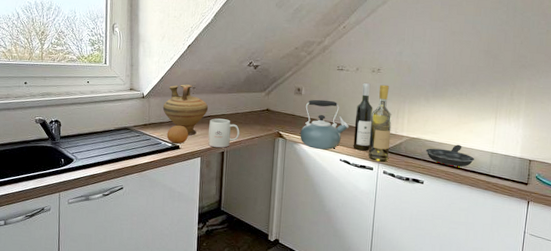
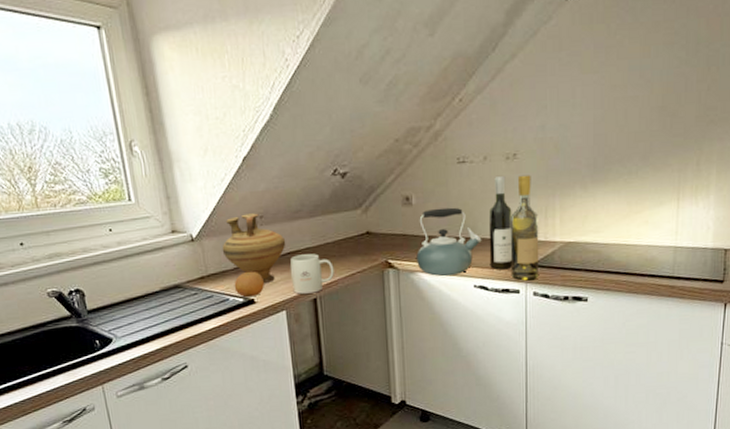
frying pan: present [426,145,475,167] -> none [588,243,653,273]

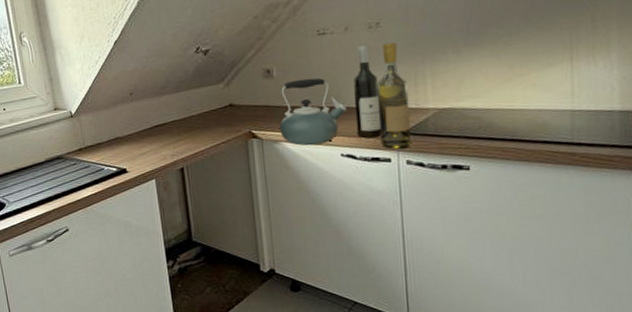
ceramic jug: present [222,213,286,284] -> none [97,90,154,155]
fruit: present [234,271,264,298] -> none [108,143,135,168]
mug: present [289,254,334,294] -> none [158,126,200,164]

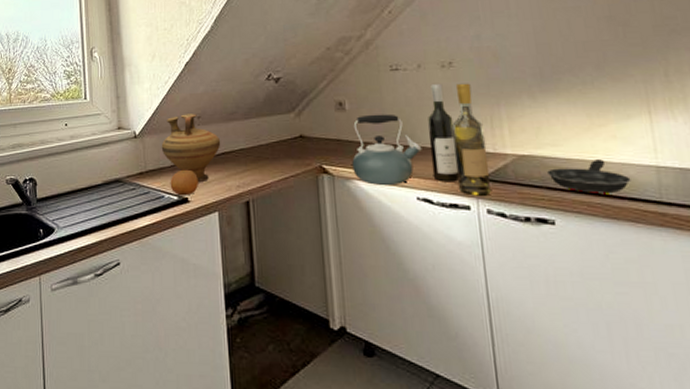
ceramic jug: none [97,90,154,155] -> present [161,114,221,183]
fruit: none [108,143,135,168] -> present [170,169,198,196]
frying pan: none [466,107,546,140] -> present [547,159,631,193]

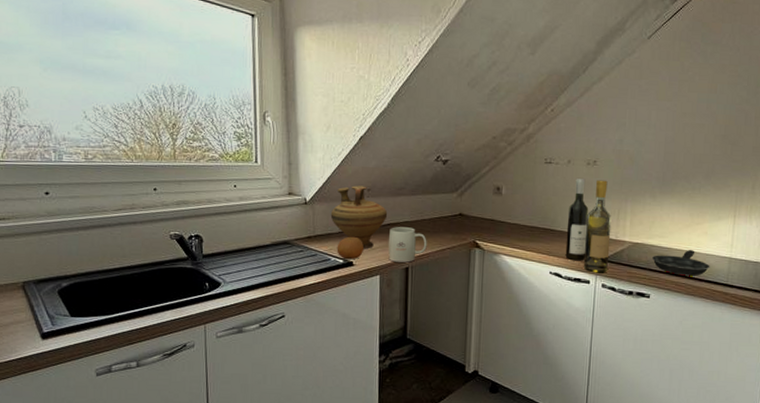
mug: none [223,155,267,196] -> present [388,227,427,263]
kettle: present [352,114,422,186] -> none [501,200,560,262]

